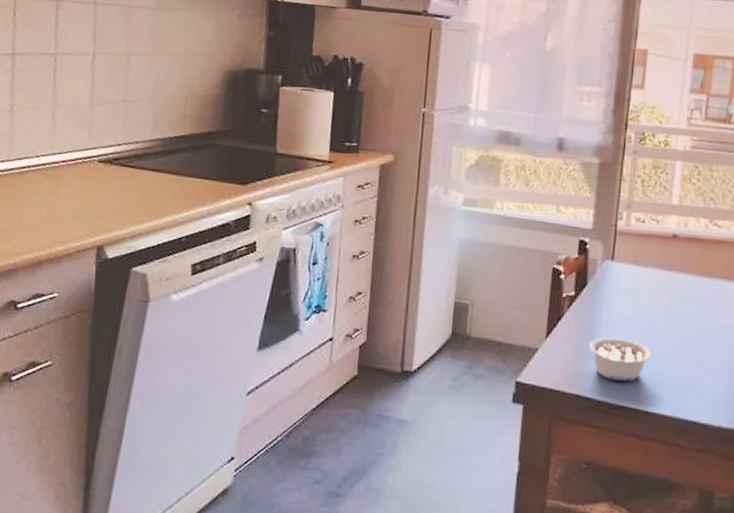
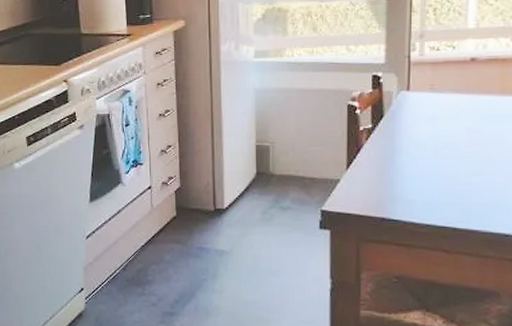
legume: present [589,337,652,382] -> none [391,162,456,202]

